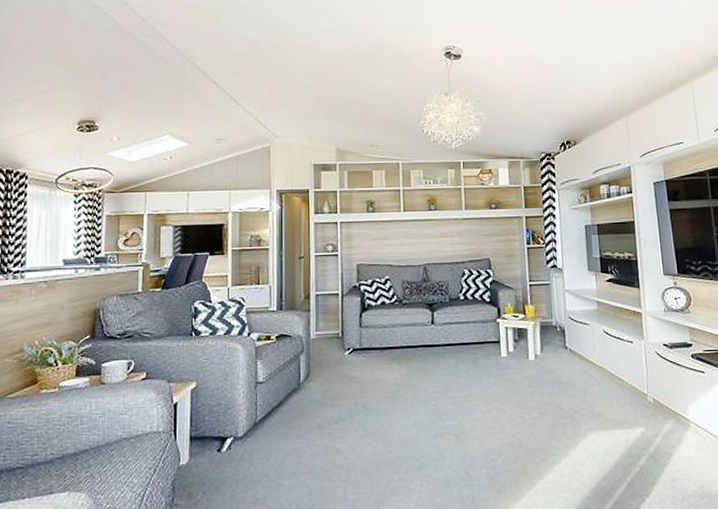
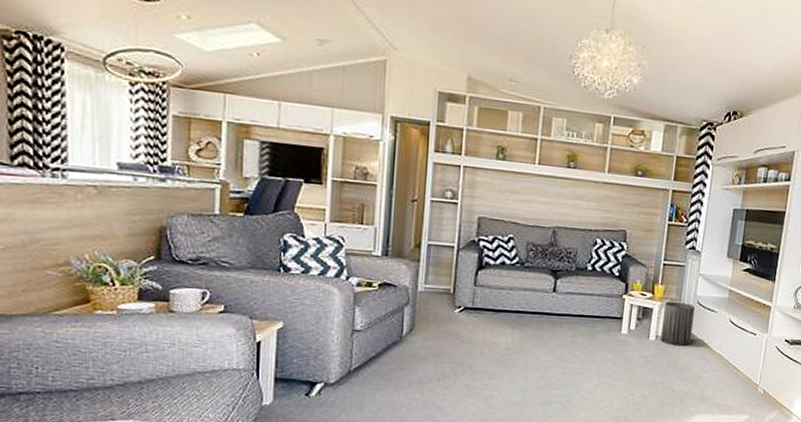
trash can: none [537,319,570,363] -> present [660,301,696,346]

